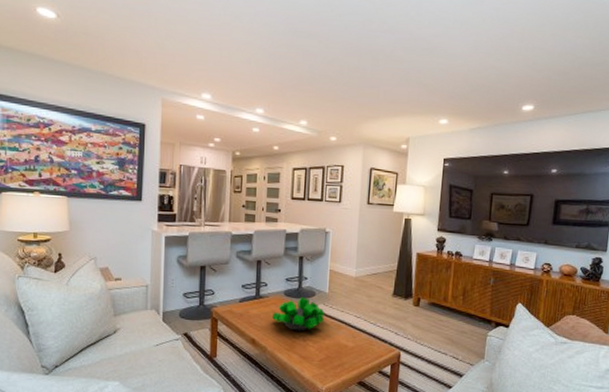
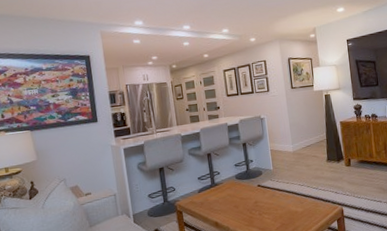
plant: present [272,296,325,331] -> none [229,177,275,208]

